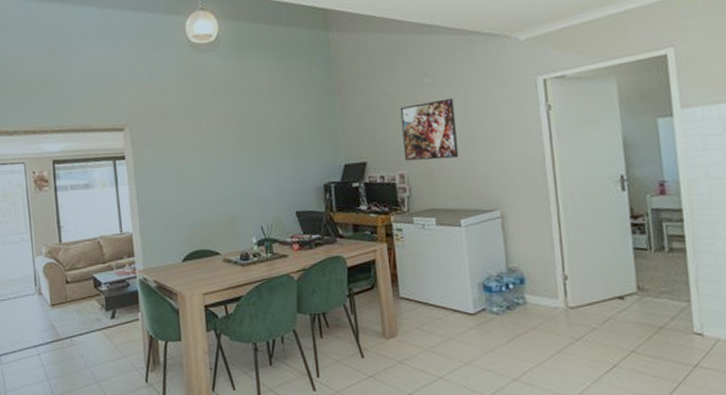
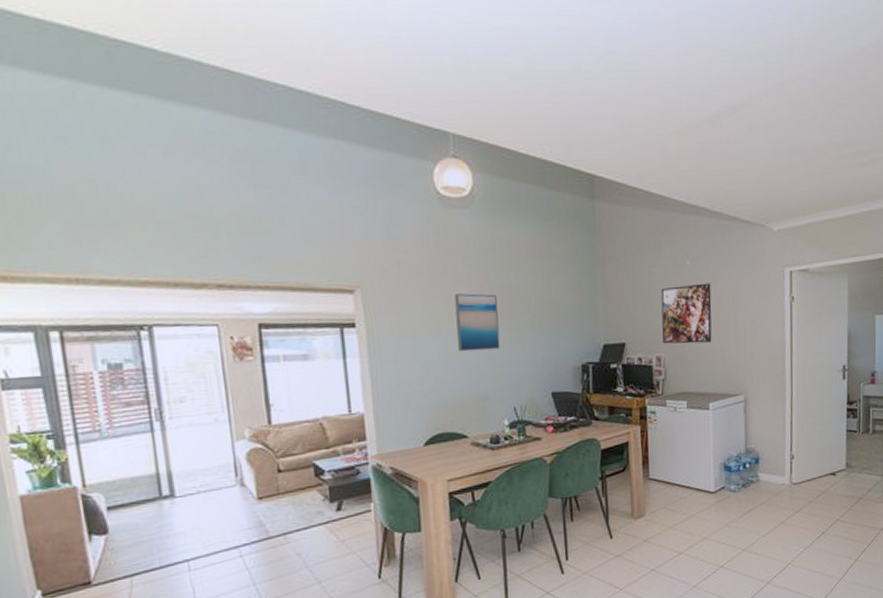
wall art: none [205,124,247,177] -> present [454,293,500,352]

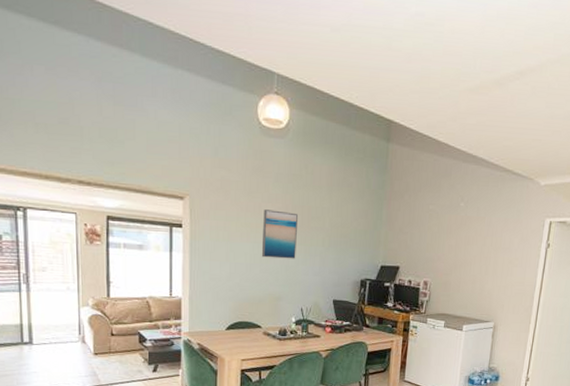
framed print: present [661,283,712,344] -> none [430,223,479,275]

